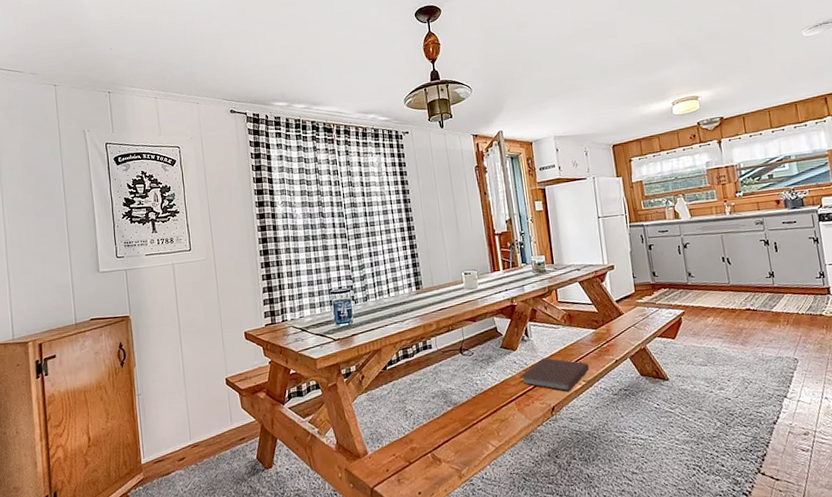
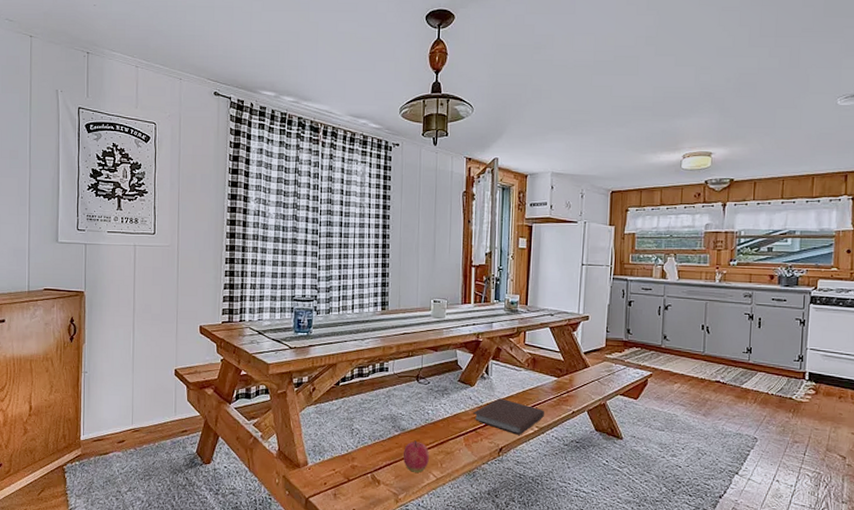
apple: none [459,413,485,445] -> present [403,440,429,473]

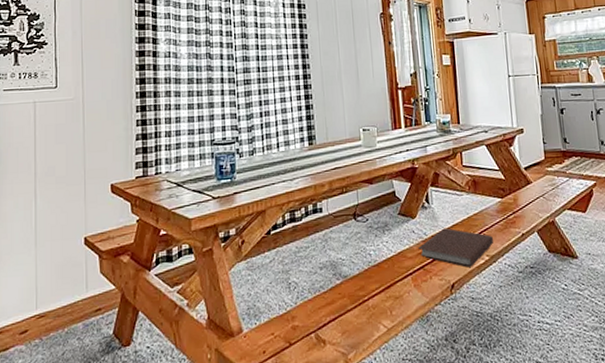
apple: present [403,440,429,473] -> none [347,287,377,325]

